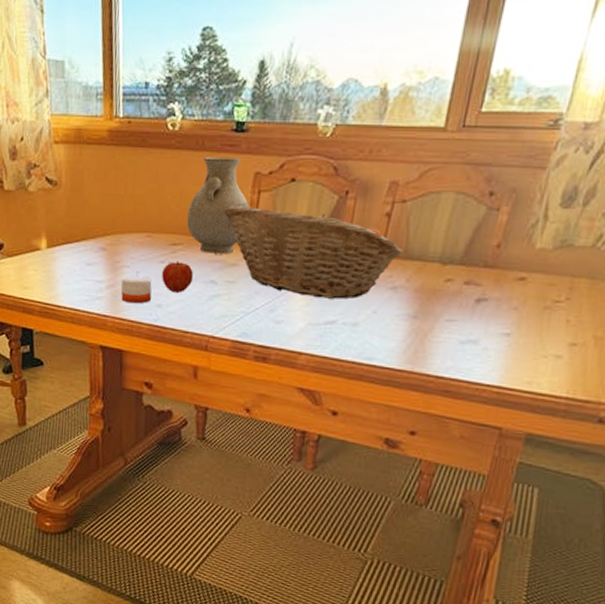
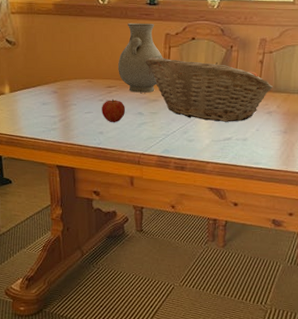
candle: present [121,274,152,304] -> none [70,110,94,132]

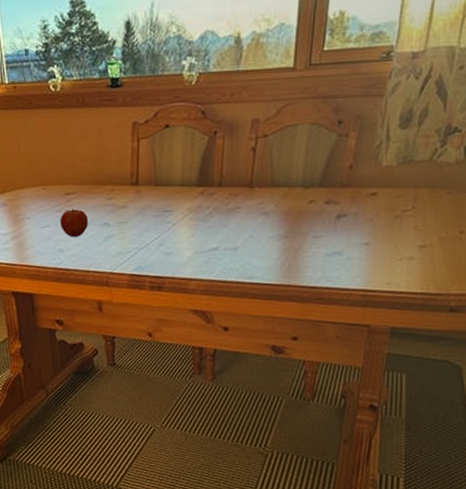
vase: present [118,22,163,93] -> none [77,110,131,199]
fruit basket: present [145,57,274,122] -> none [109,153,270,229]

